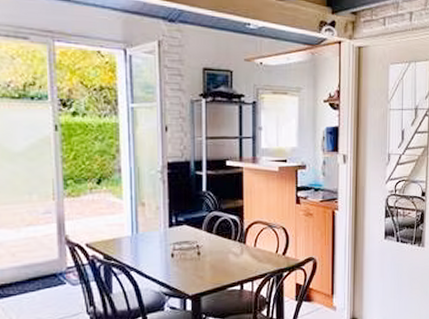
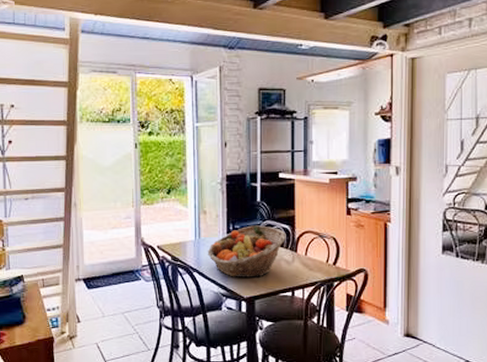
fruit basket: none [146,217,234,274] -> present [207,225,286,278]

